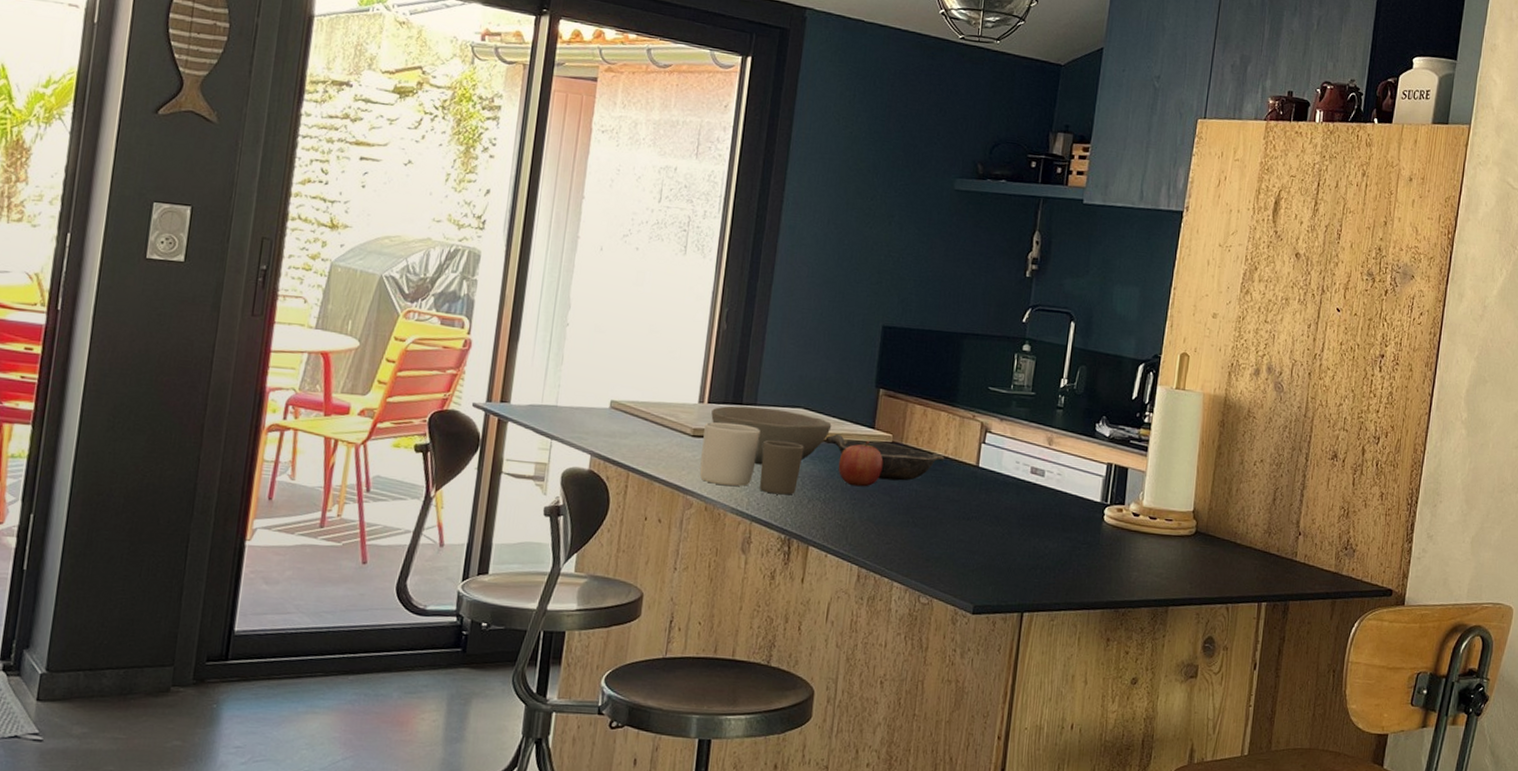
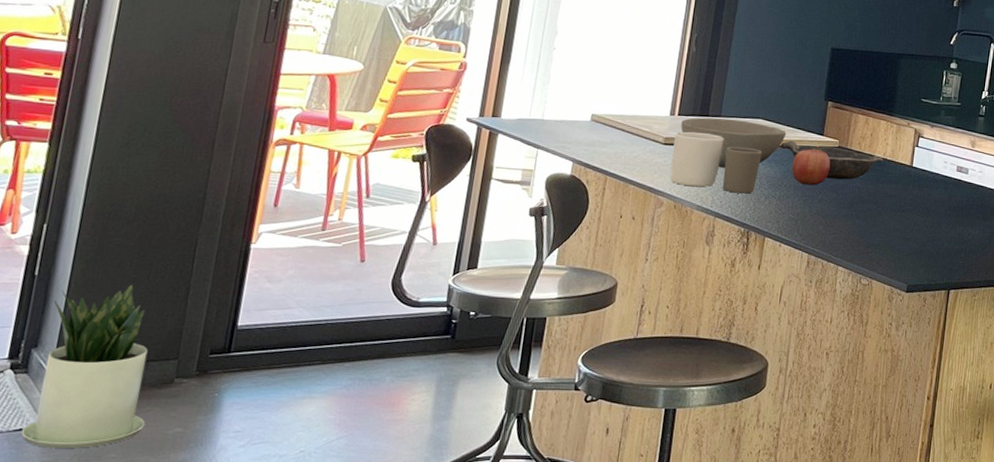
planter: none [16,582,143,759] -> present [20,284,148,448]

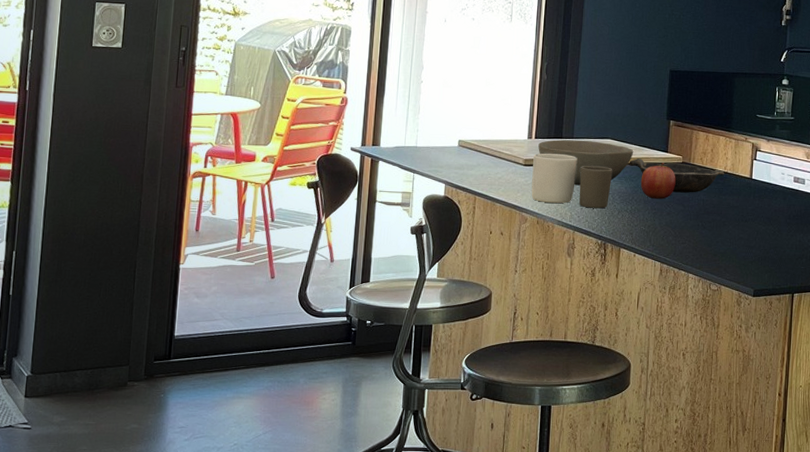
planter: present [20,284,148,448] -> none [10,301,107,442]

